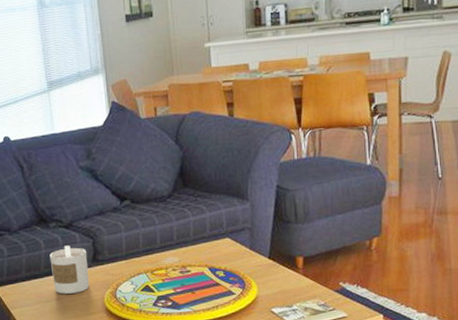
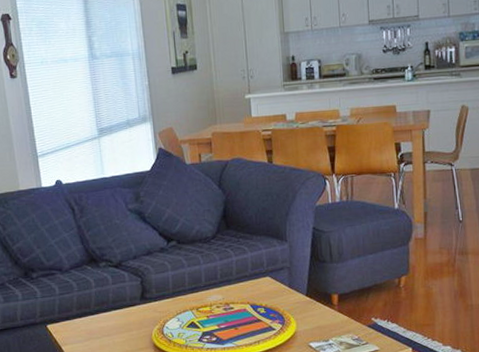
candle: present [49,245,90,294] -> none [99,284,138,331]

